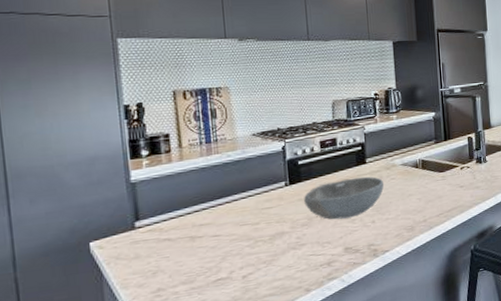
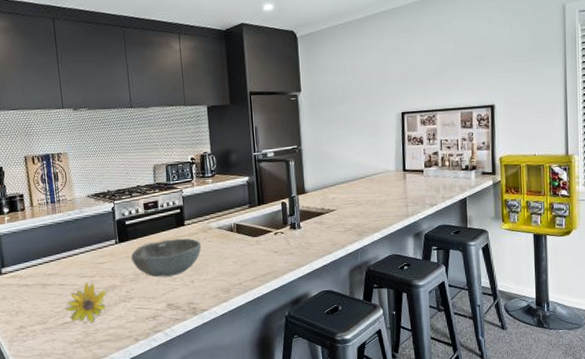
flower: none [219,230,273,278] -> present [65,282,107,325]

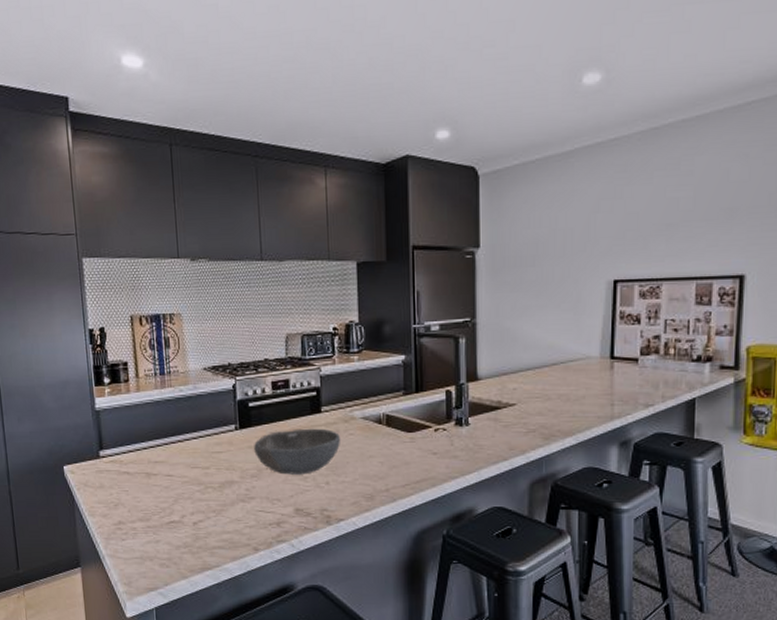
flower: present [65,282,107,325] -> none [172,475,222,526]

